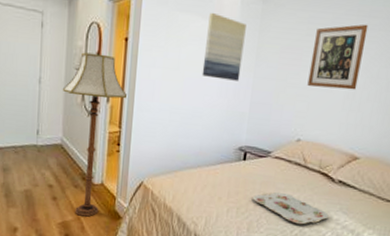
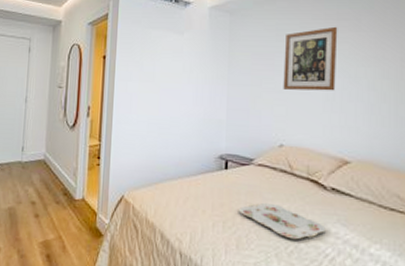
floor lamp: present [62,49,126,217] -> none [46,68,105,235]
wall art: present [201,12,246,81] -> none [176,27,216,89]

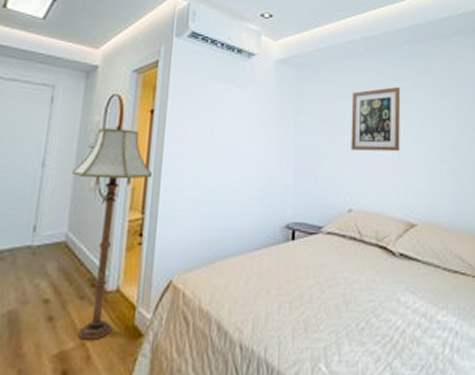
floor lamp: none [46,68,105,235] -> present [71,124,152,340]
serving tray: present [238,202,326,240] -> none [306,275,396,314]

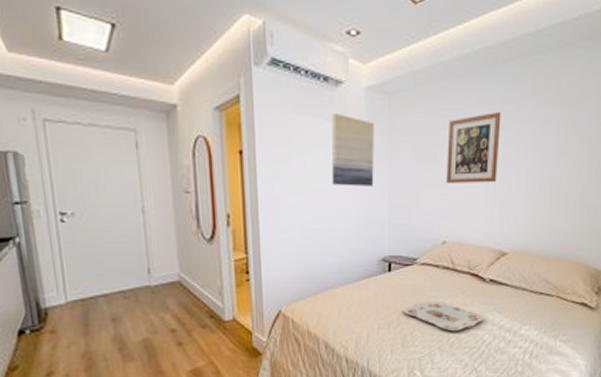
floor lamp: present [71,124,152,340] -> none [171,167,249,359]
wall art: none [238,80,282,150] -> present [331,112,374,186]
serving tray: none [306,275,396,314] -> present [402,300,484,332]

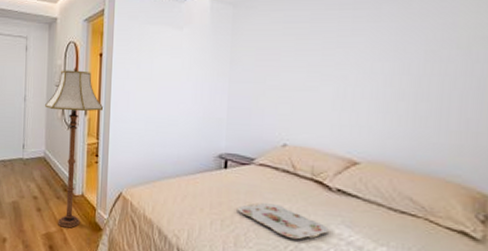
floor lamp: none [171,167,249,359] -> present [44,66,103,228]
wall art: present [331,112,374,186] -> none [175,21,218,87]
wall art: present [446,111,502,183] -> none [289,17,354,88]

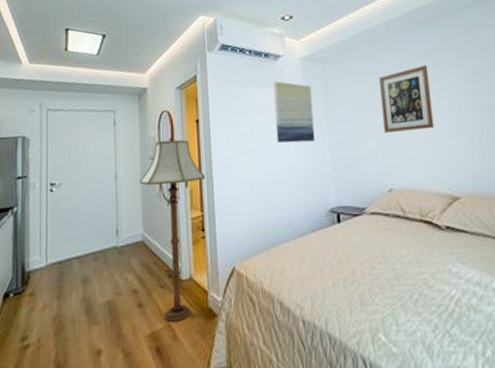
wall art: none [175,21,218,87] -> present [273,81,316,143]
serving tray: present [237,202,329,240] -> none [356,251,447,287]
wall art: none [289,17,354,88] -> present [379,64,435,133]

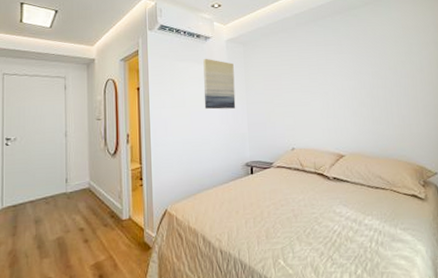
floor lamp: present [139,136,205,322] -> none [86,100,143,254]
wall art: present [379,64,435,133] -> none [288,51,329,103]

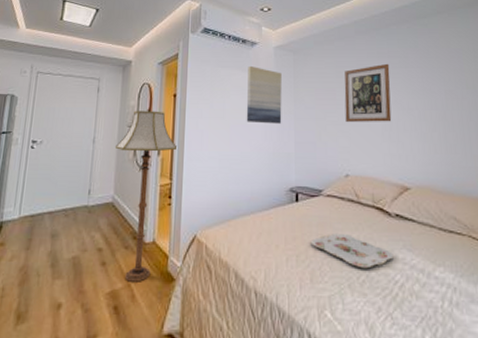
floor lamp: none [86,100,143,254] -> present [115,107,176,282]
serving tray: none [264,196,332,224] -> present [310,233,394,269]
wall art: none [288,51,329,103] -> present [344,63,392,122]

